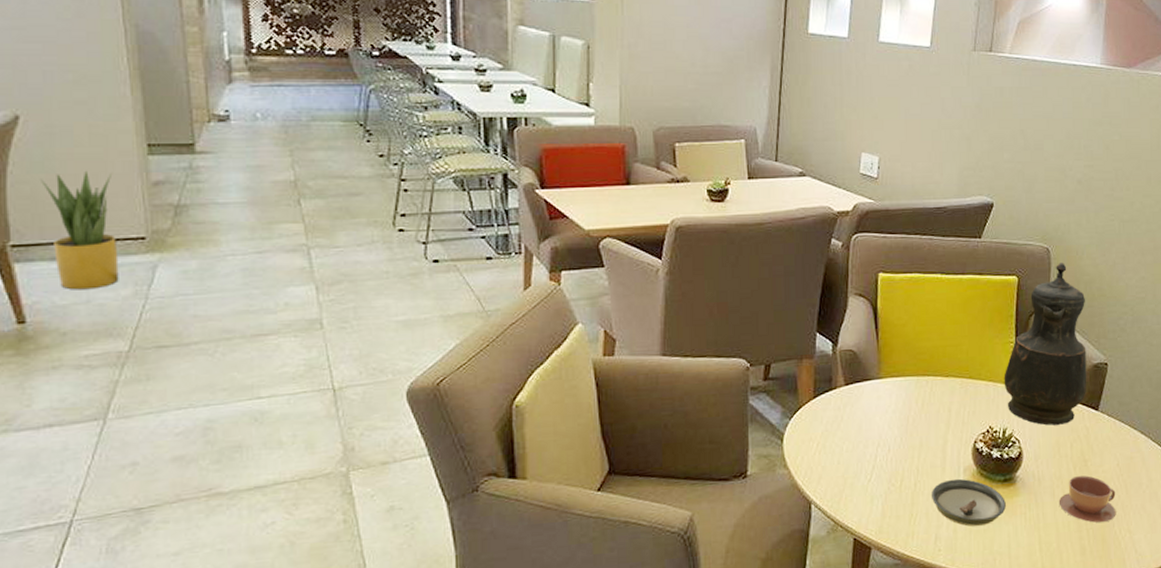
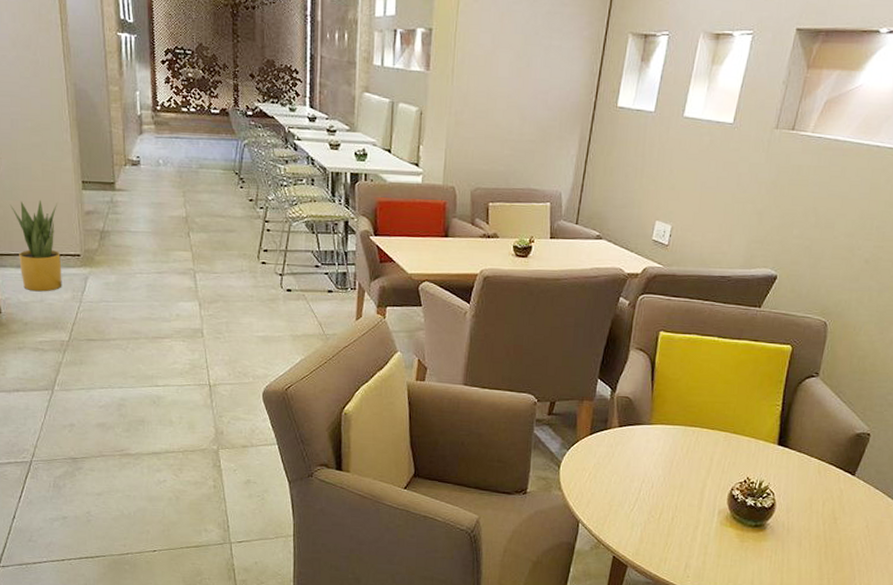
saucer: present [930,478,1006,527] -> none [685,518,754,562]
coffeepot: present [1004,263,1087,426] -> none [765,337,857,484]
teacup: present [1058,475,1116,523] -> none [804,531,861,575]

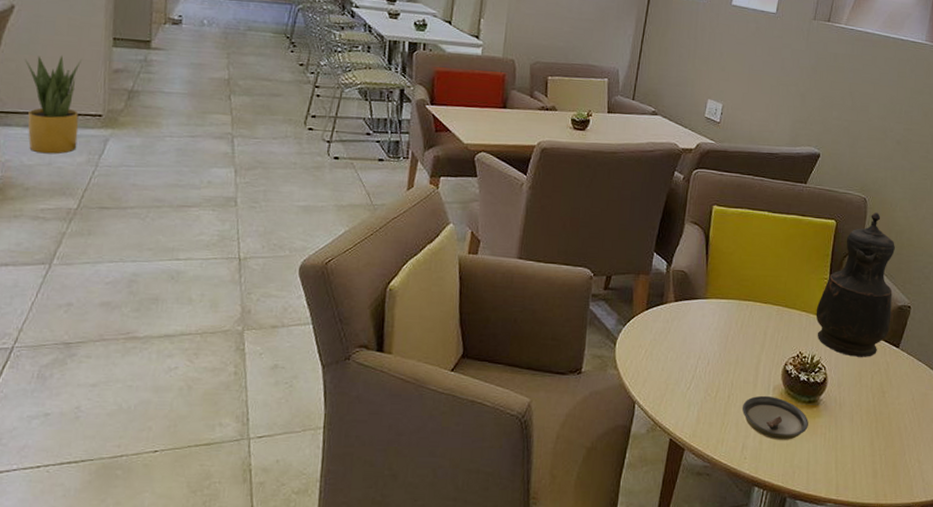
saucer: none [685,518,754,562] -> present [741,395,808,441]
coffeepot: none [765,337,857,484] -> present [816,212,895,357]

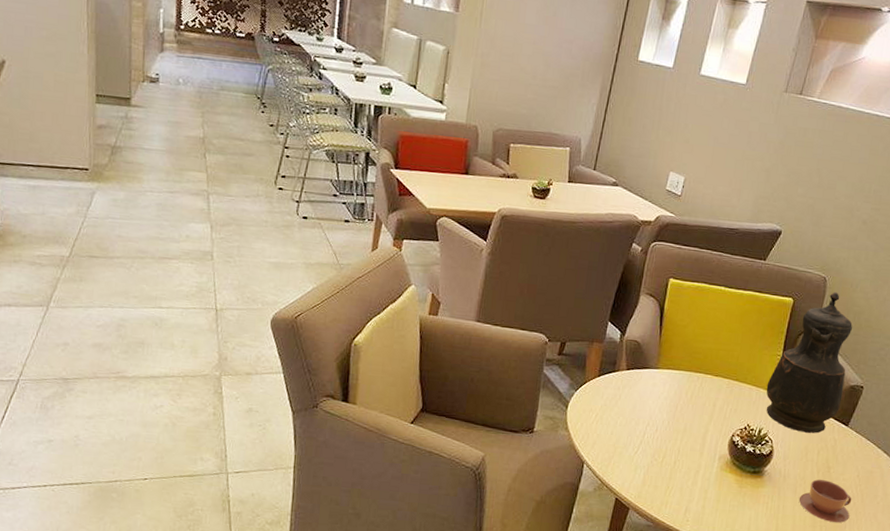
planter: present [25,55,81,154] -> none [17,110,68,205]
saucer: present [741,395,808,441] -> none [687,463,752,507]
teacup: none [856,406,909,450] -> present [799,479,852,523]

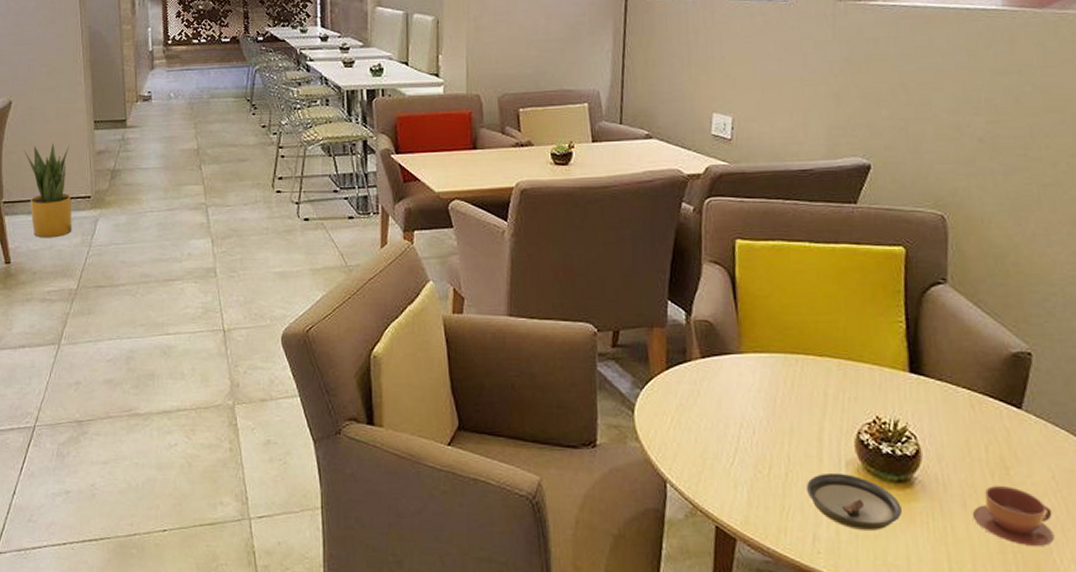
planter: none [17,110,68,205] -> present [24,143,72,238]
saucer: none [687,463,752,507] -> present [805,472,902,532]
coffeepot: present [766,292,853,433] -> none [892,233,1004,422]

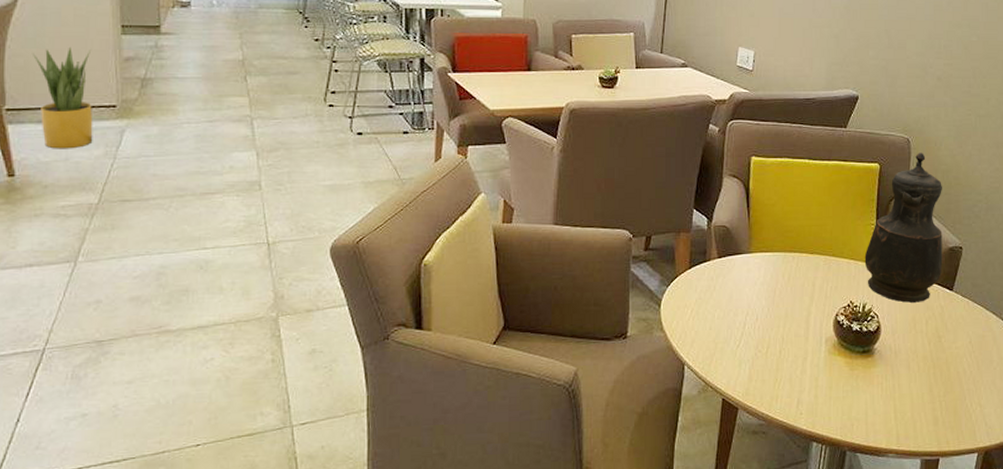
saucer: present [805,472,902,532] -> none [794,348,864,394]
coffeepot: none [892,233,1004,422] -> present [864,153,943,303]
teacup: present [972,486,1055,546] -> none [913,351,968,395]

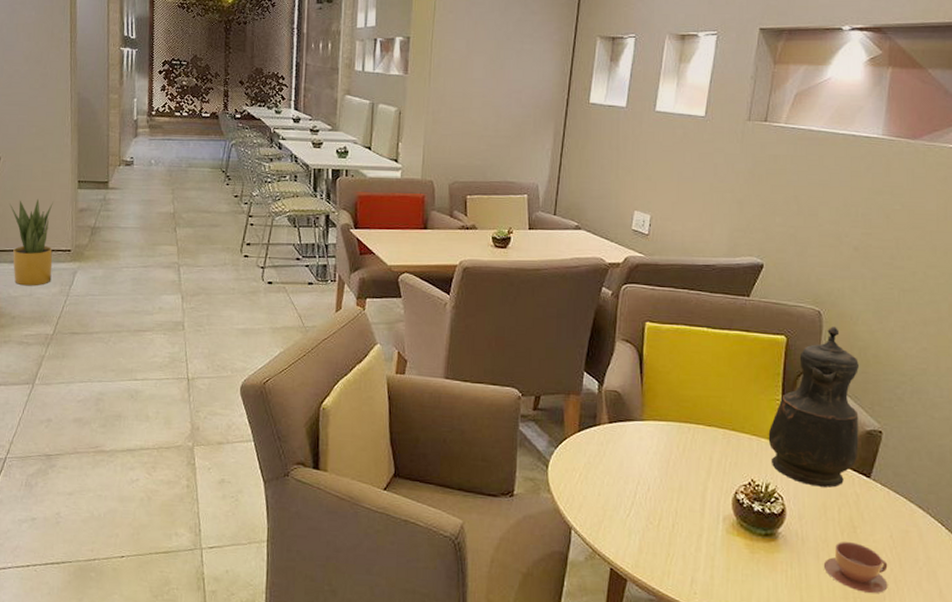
teacup: none [913,351,968,395] -> present [823,542,888,593]

